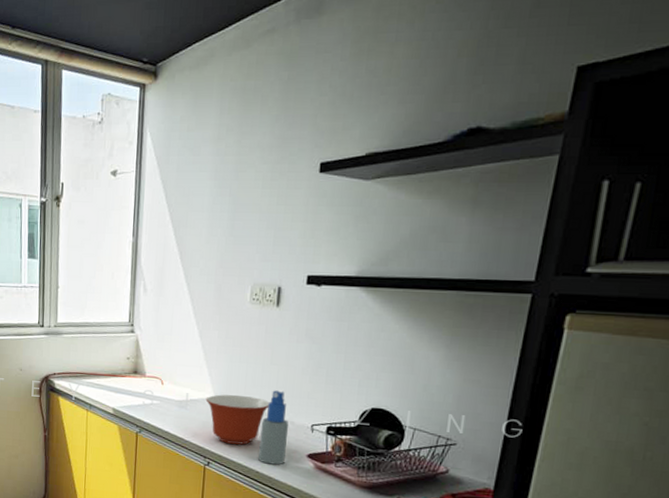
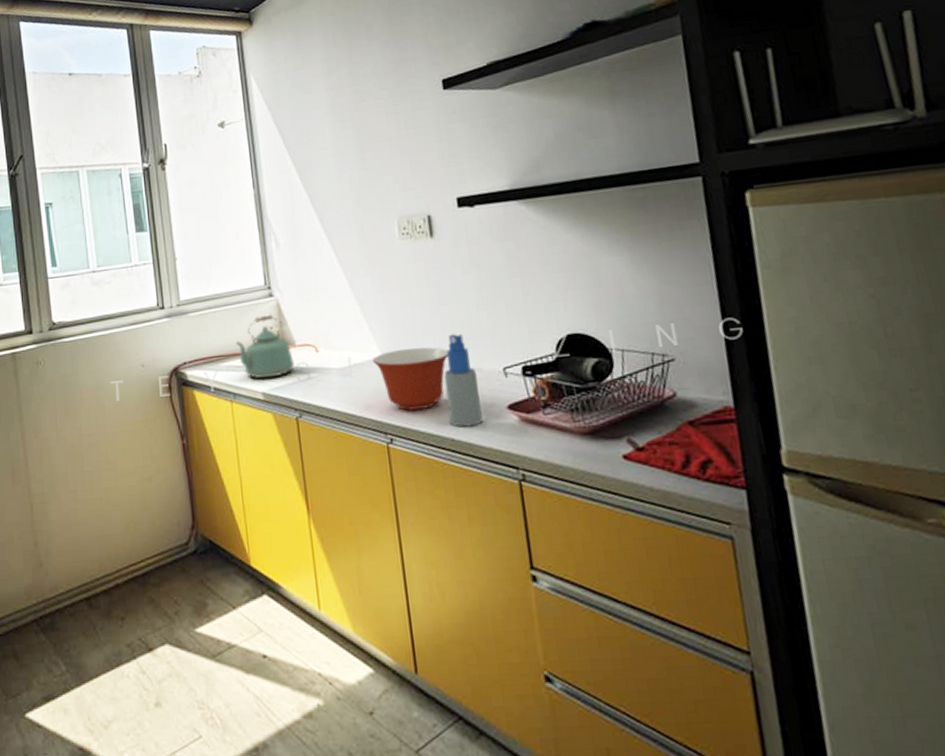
kettle: none [98,347,142,398] -> present [236,314,295,380]

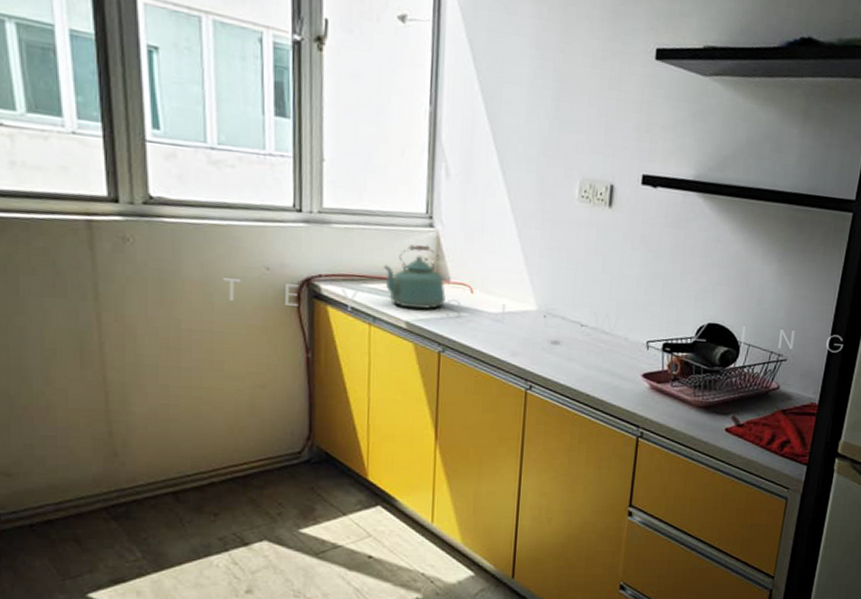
mixing bowl: present [372,347,449,411] -> none [526,306,601,365]
spray bottle: present [444,333,483,427] -> none [589,302,623,387]

